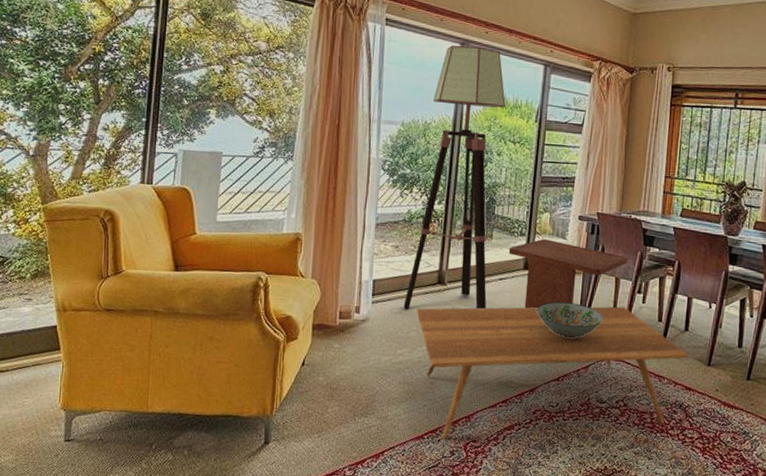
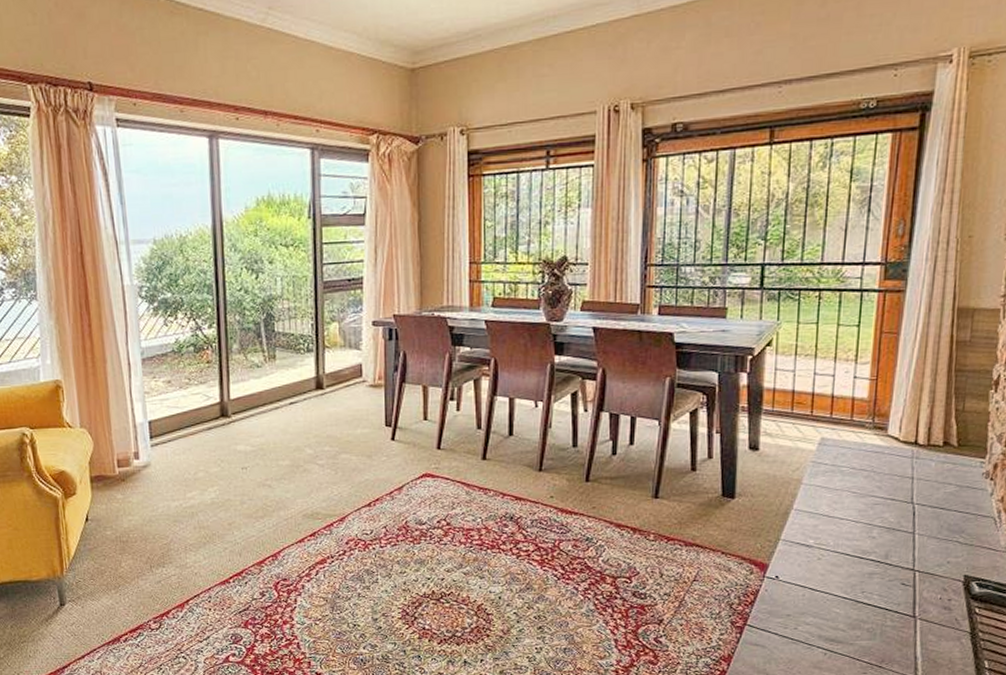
floor lamp: present [403,45,506,309] -> none [185,137,279,449]
coffee table: present [416,306,689,440] -> none [201,417,516,582]
side table: present [508,239,627,309] -> none [296,352,434,432]
decorative bowl: present [536,302,604,338] -> none [336,420,414,458]

